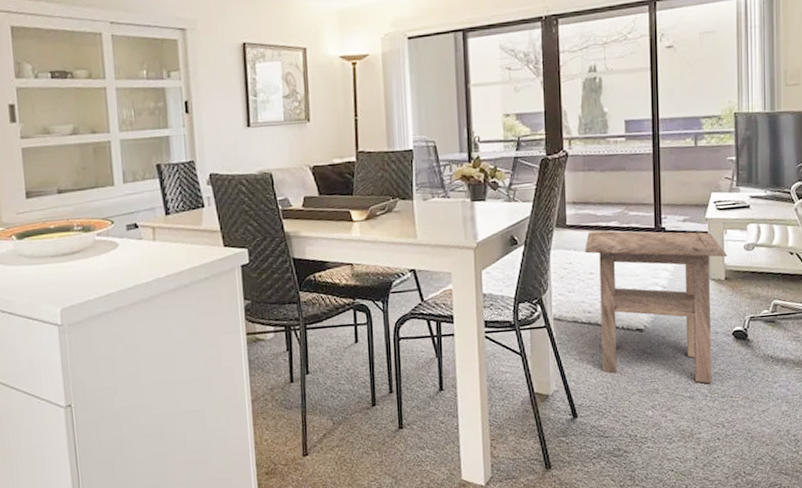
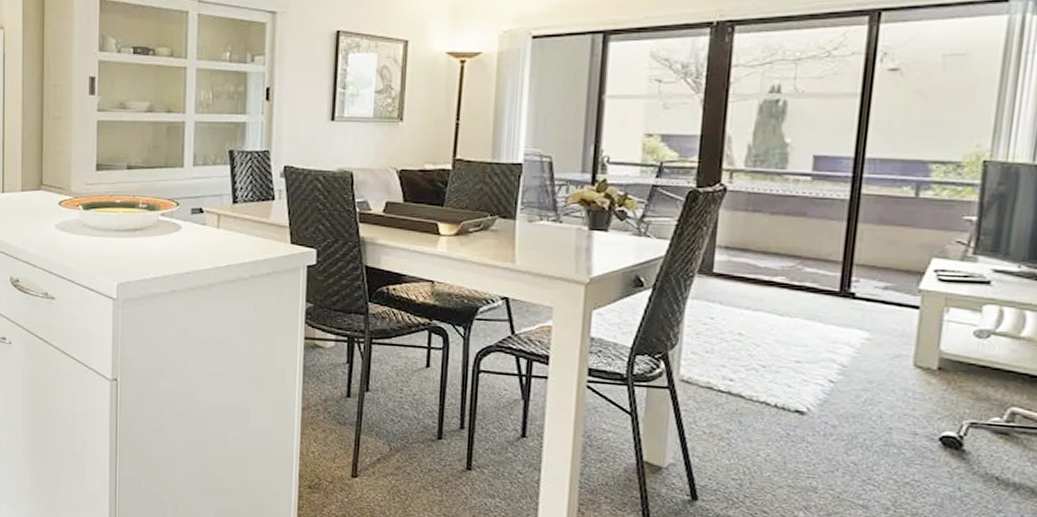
side table: present [585,231,728,384] -> none [735,284,947,495]

